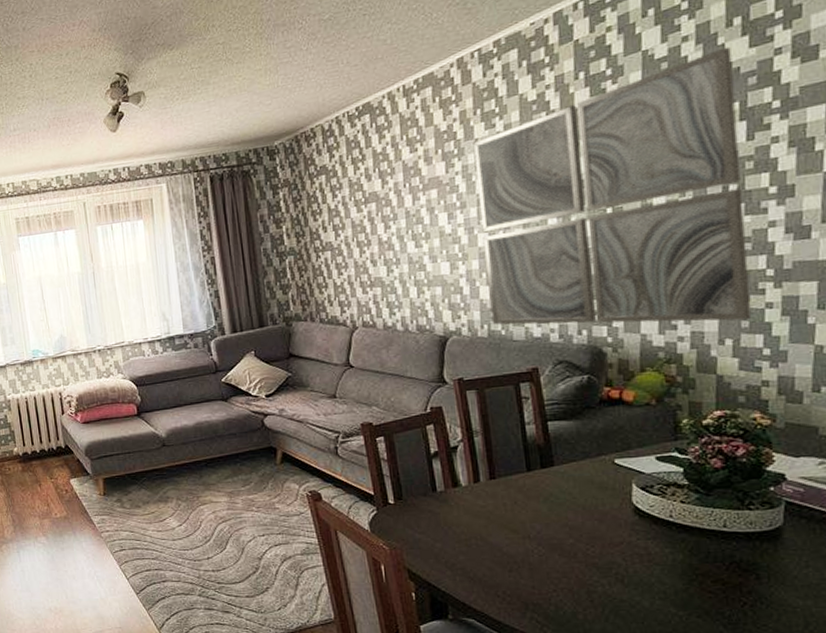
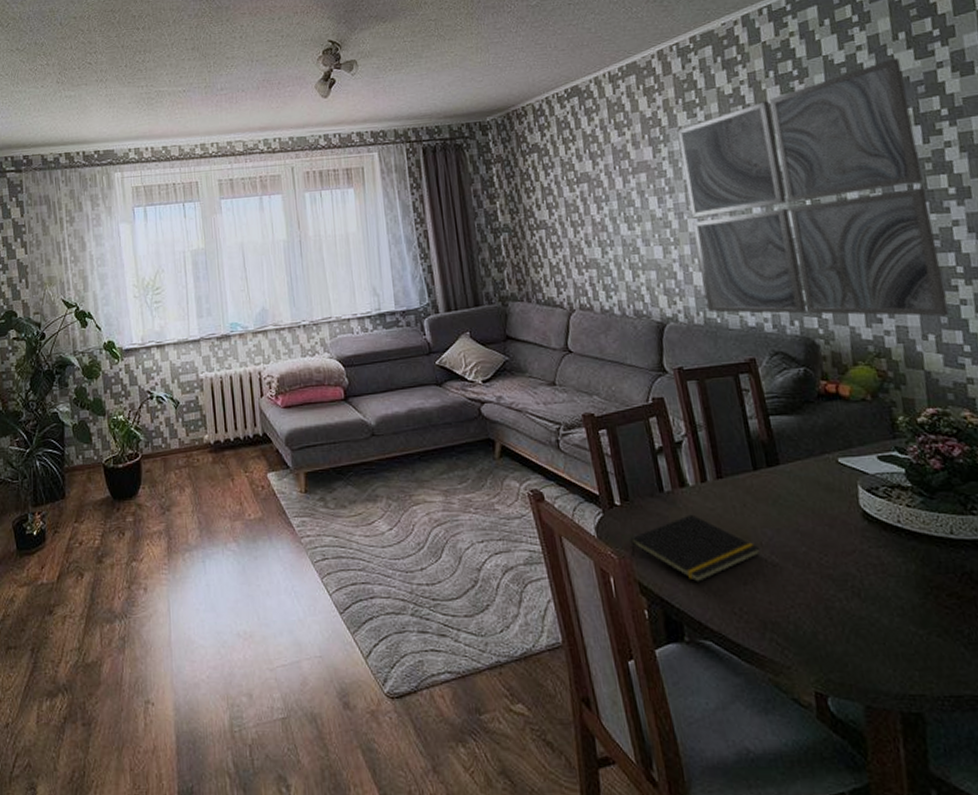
notepad: none [401,511,528,570] -> present [630,514,761,582]

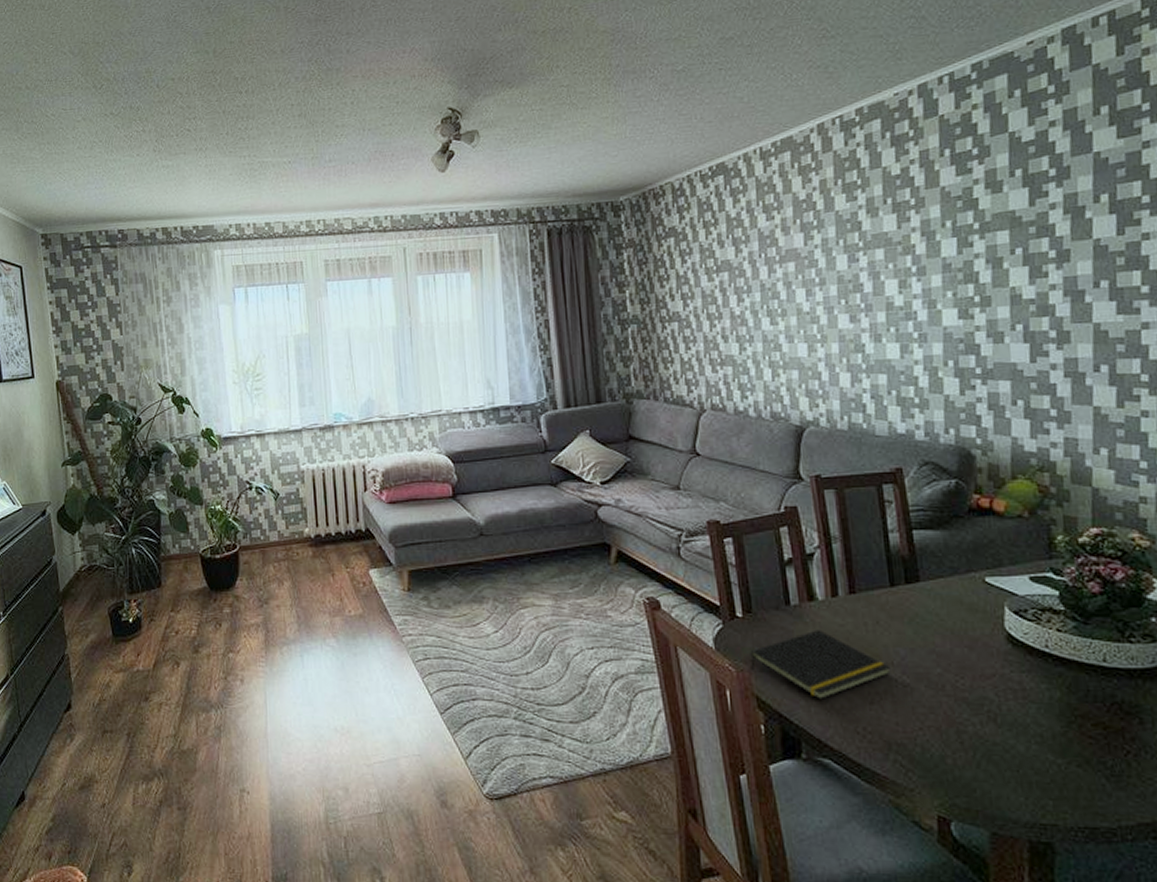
wall art: present [677,57,950,316] -> none [833,135,1128,429]

